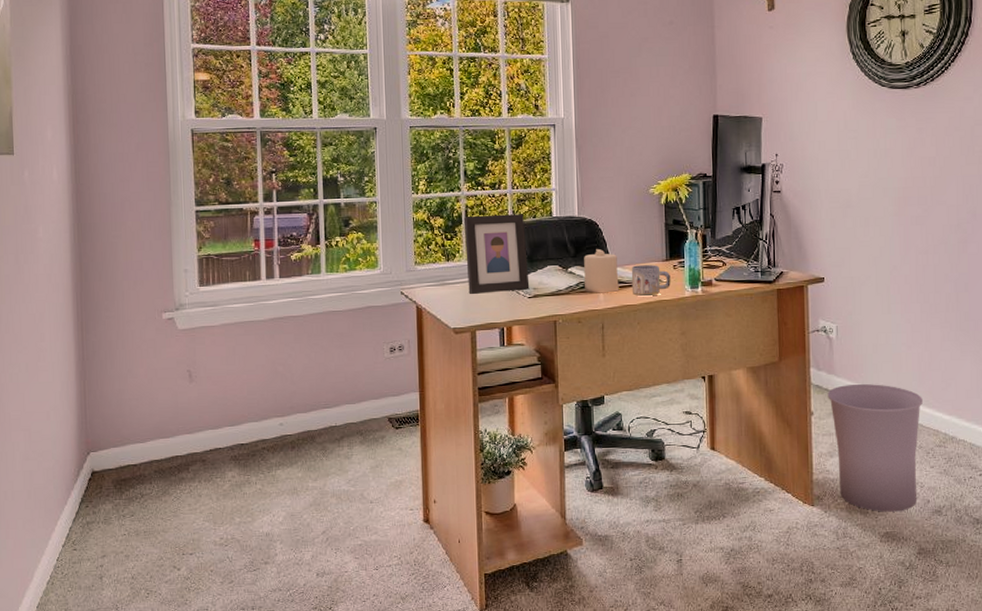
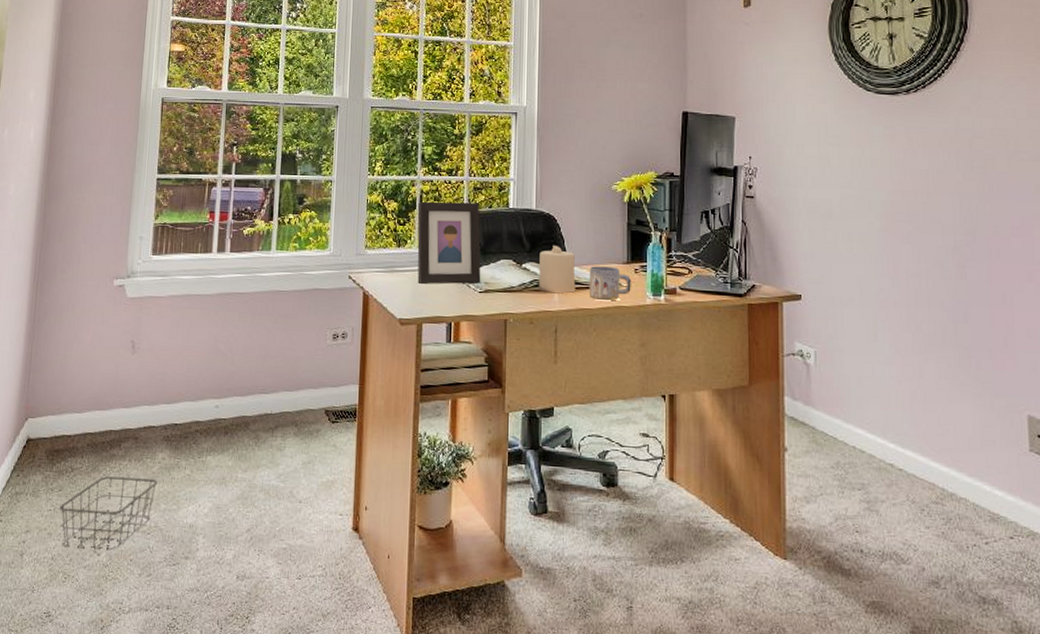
basket: none [134,496,230,566] -> present [60,476,158,551]
waste bin: present [827,383,924,512] -> none [804,419,917,578]

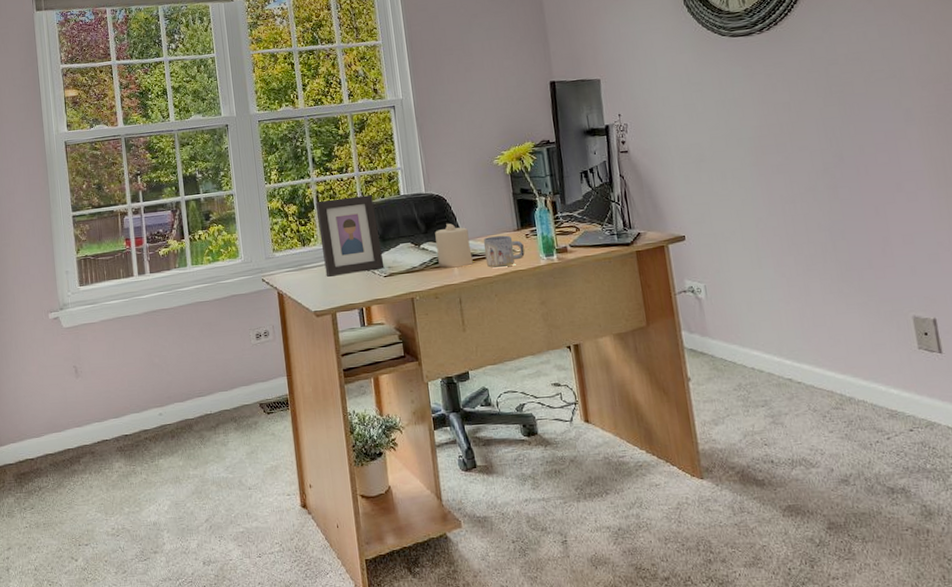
basket: present [60,476,158,551] -> none [34,487,119,558]

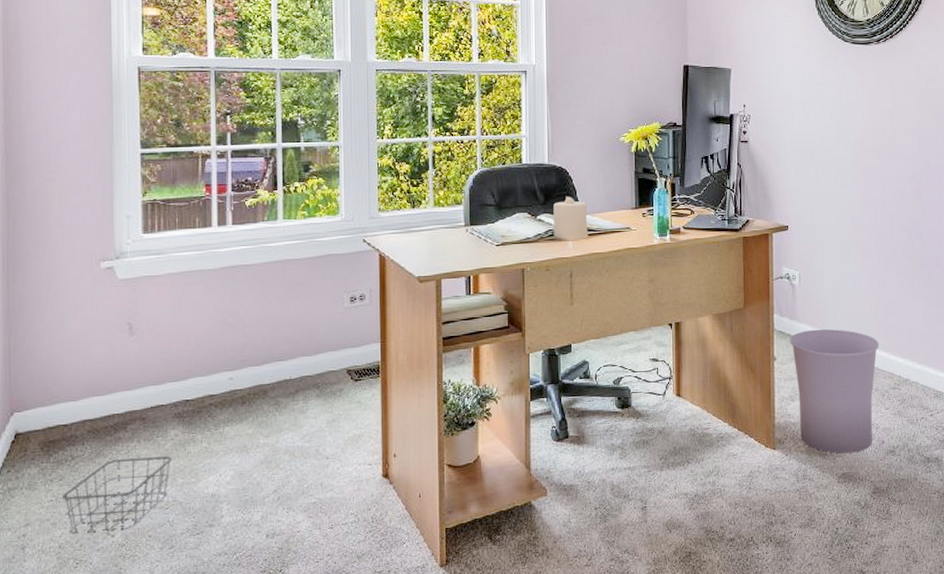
basket: none [34,487,119,558] -> present [63,456,172,534]
picture frame: present [315,195,385,277] -> none [430,160,498,242]
mug: present [483,235,526,269] -> none [600,212,641,245]
waste bin: none [703,344,819,484] -> present [790,329,880,454]

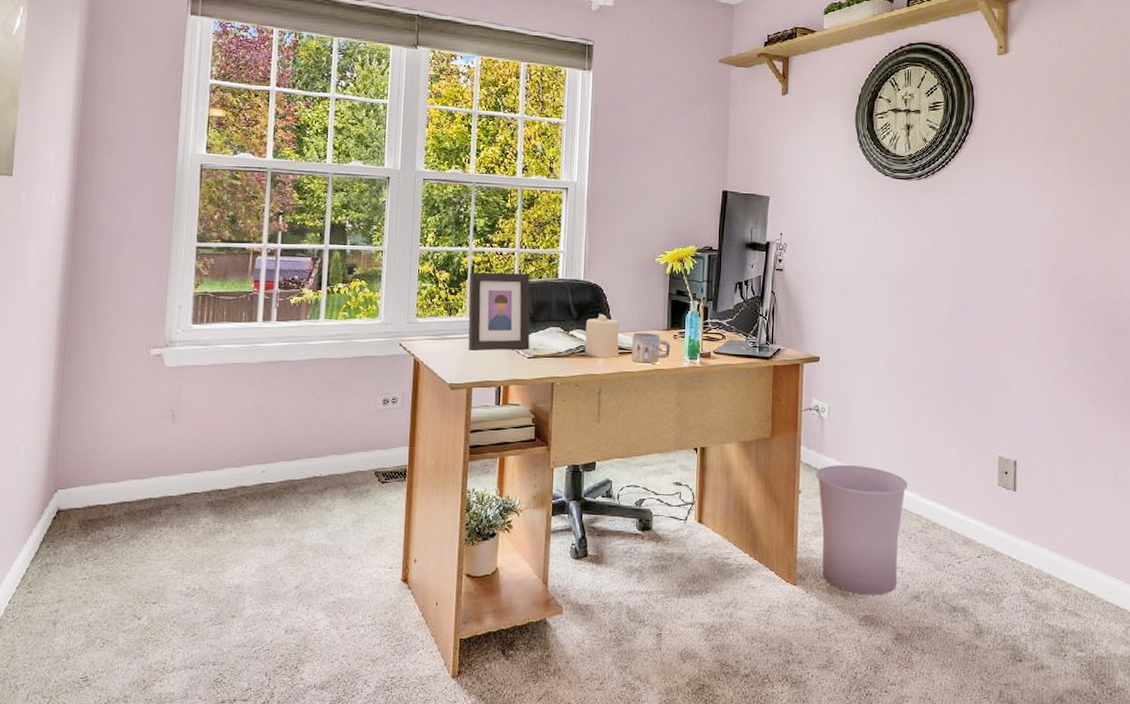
basket: present [63,456,172,534] -> none [96,543,202,614]
picture frame: none [430,160,498,242] -> present [468,272,530,351]
mug: none [600,212,641,245] -> present [631,332,671,365]

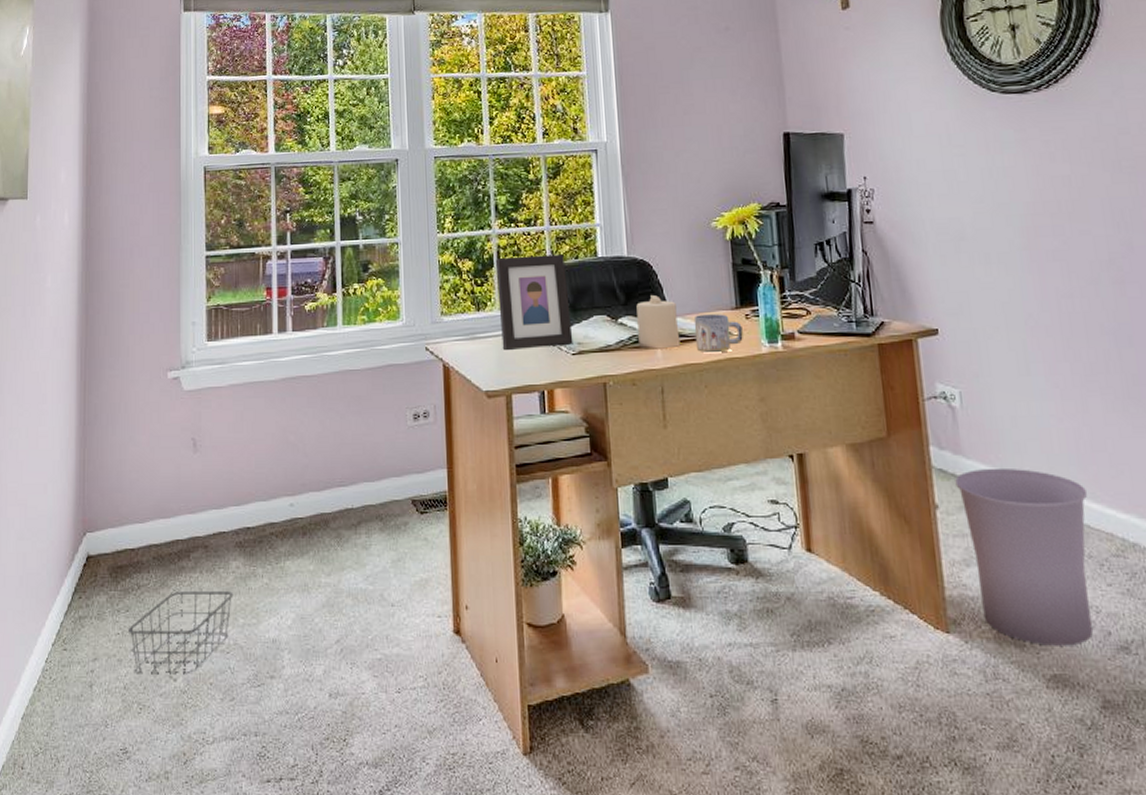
basket: none [96,543,202,614] -> present [129,591,234,675]

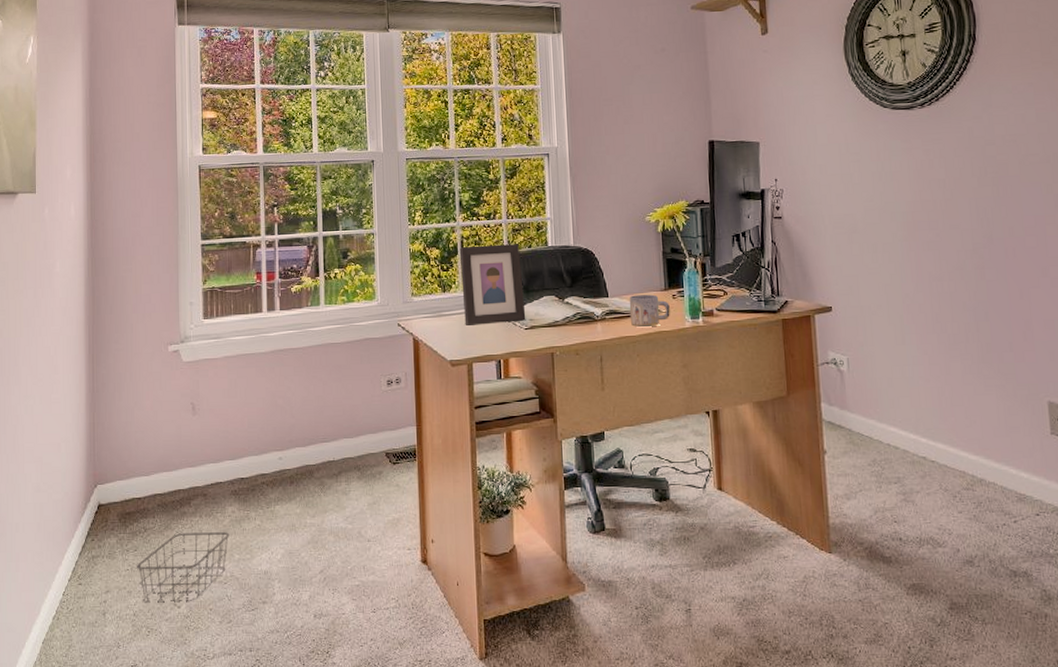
candle: present [636,294,681,350] -> none [580,278,617,325]
waste bin: present [955,467,1093,646] -> none [841,420,947,561]

